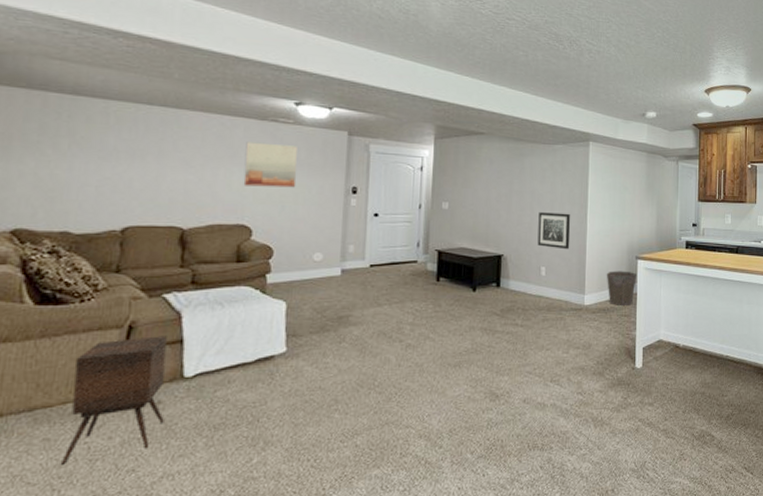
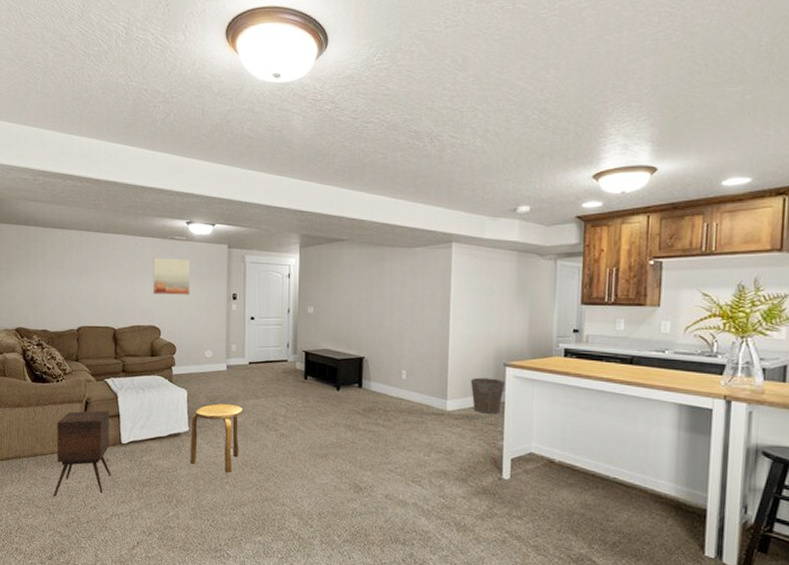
stool: none [286,315,360,398] -> present [190,404,242,473]
wall art: present [537,212,571,250] -> none [398,316,432,354]

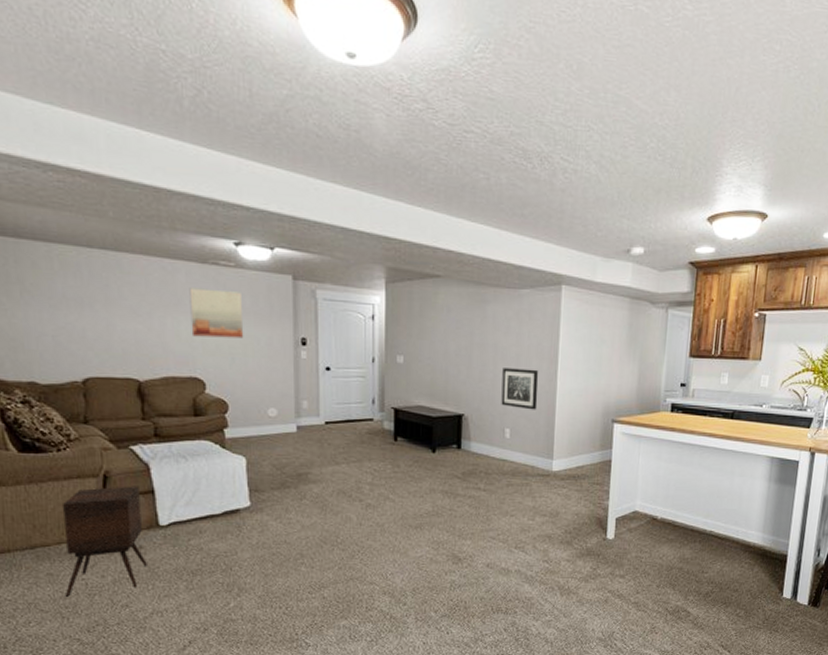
stool: present [190,404,242,473] -> none [253,472,319,552]
wall art: none [398,316,432,354] -> present [501,368,539,410]
waste bin: present [470,377,505,414] -> none [577,435,612,473]

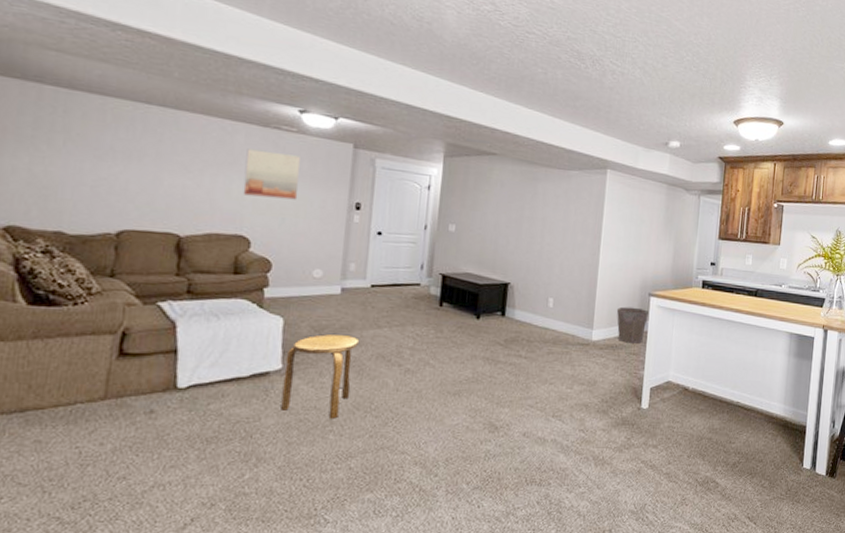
side table: present [63,486,147,597] -> none [51,344,161,468]
stool: none [253,472,319,552] -> present [281,334,359,419]
wall art: present [501,368,539,410] -> none [546,241,582,282]
waste bin: none [577,435,612,473] -> present [616,306,649,344]

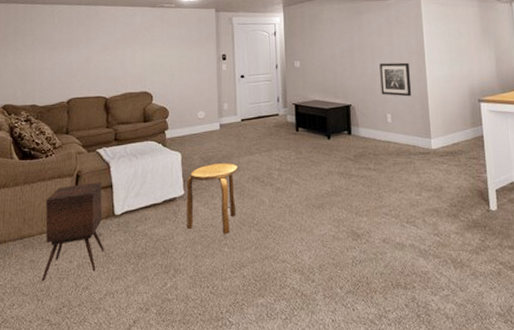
side table: none [51,344,161,468] -> present [41,182,104,281]
wall art: present [243,148,300,200] -> none [143,25,181,61]
wall art: none [546,241,582,282] -> present [379,62,412,97]
waste bin: present [616,306,649,344] -> none [450,114,482,148]

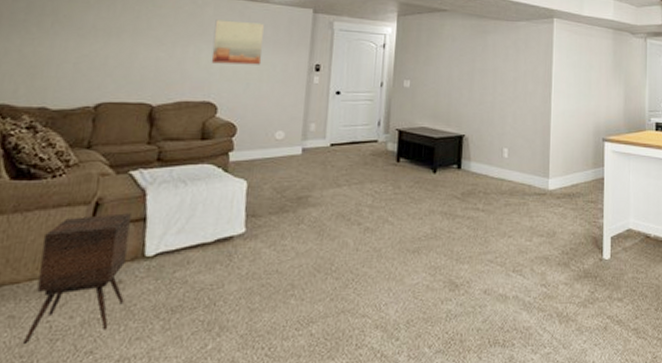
wall art: none [143,25,181,61] -> present [211,19,264,65]
stool: present [186,163,237,234] -> none [243,196,319,283]
wall art: present [379,62,412,97] -> none [500,91,534,130]

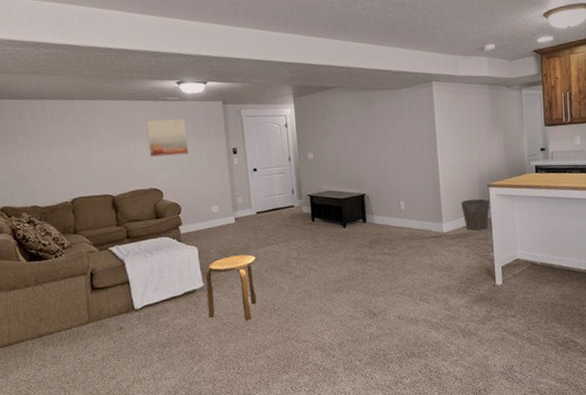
side table: present [22,213,131,344] -> none [61,279,127,374]
stool: none [243,196,319,283] -> present [205,254,257,321]
waste bin: none [571,153,604,191] -> present [460,198,490,231]

